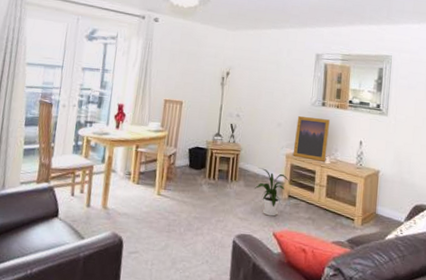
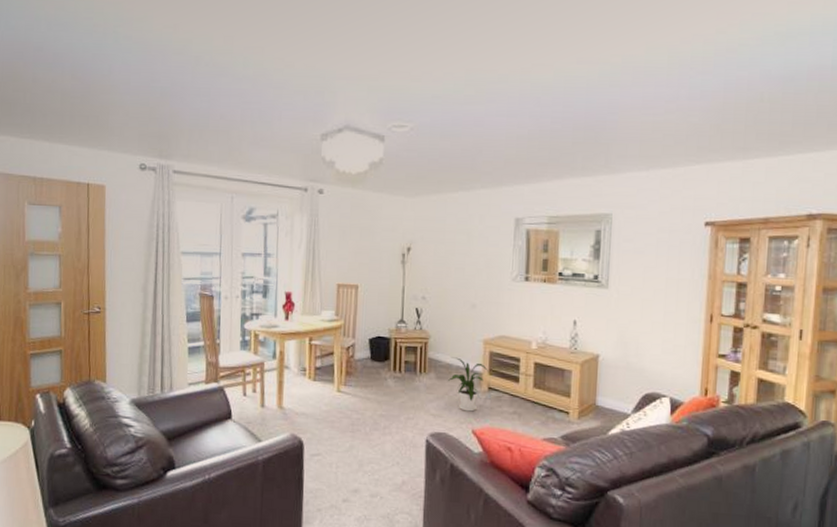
picture frame: present [292,116,330,162] -> none [491,295,535,347]

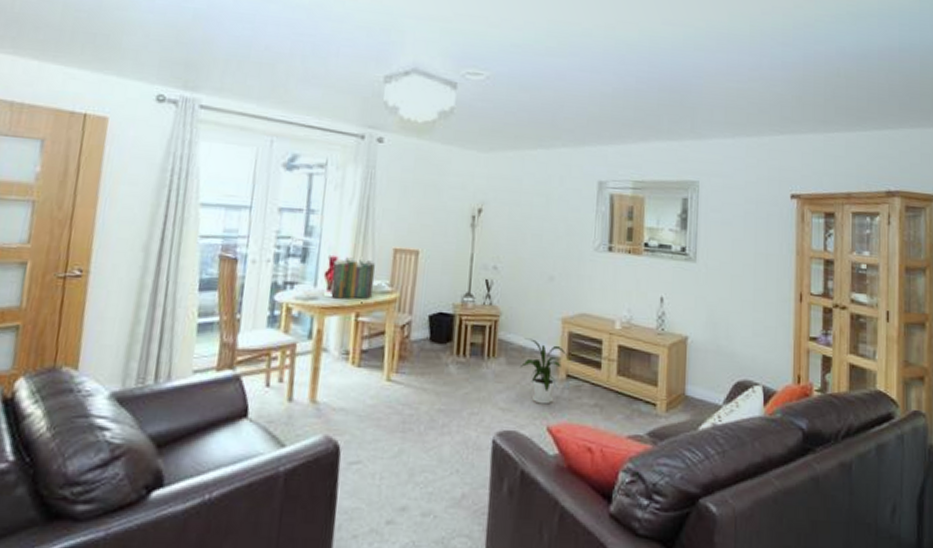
books: none [287,292,323,327] -> present [330,257,375,300]

